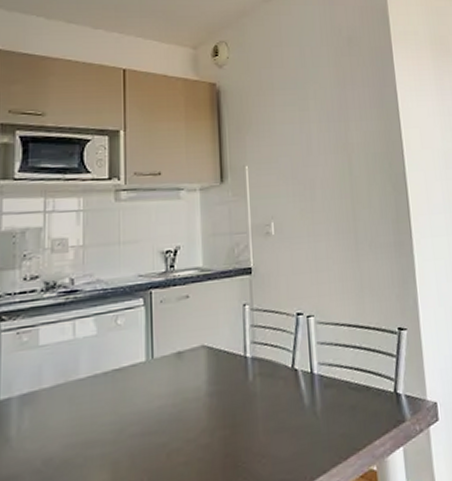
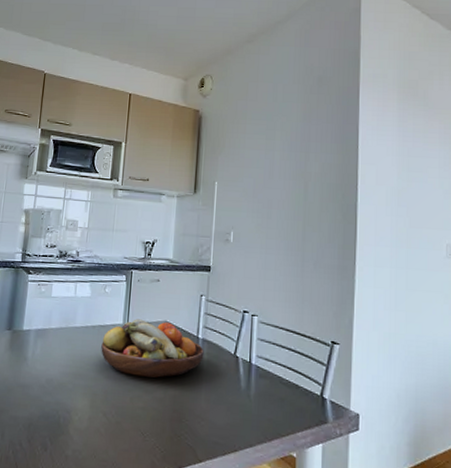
fruit bowl: none [119,346,256,425] -> present [101,319,204,378]

